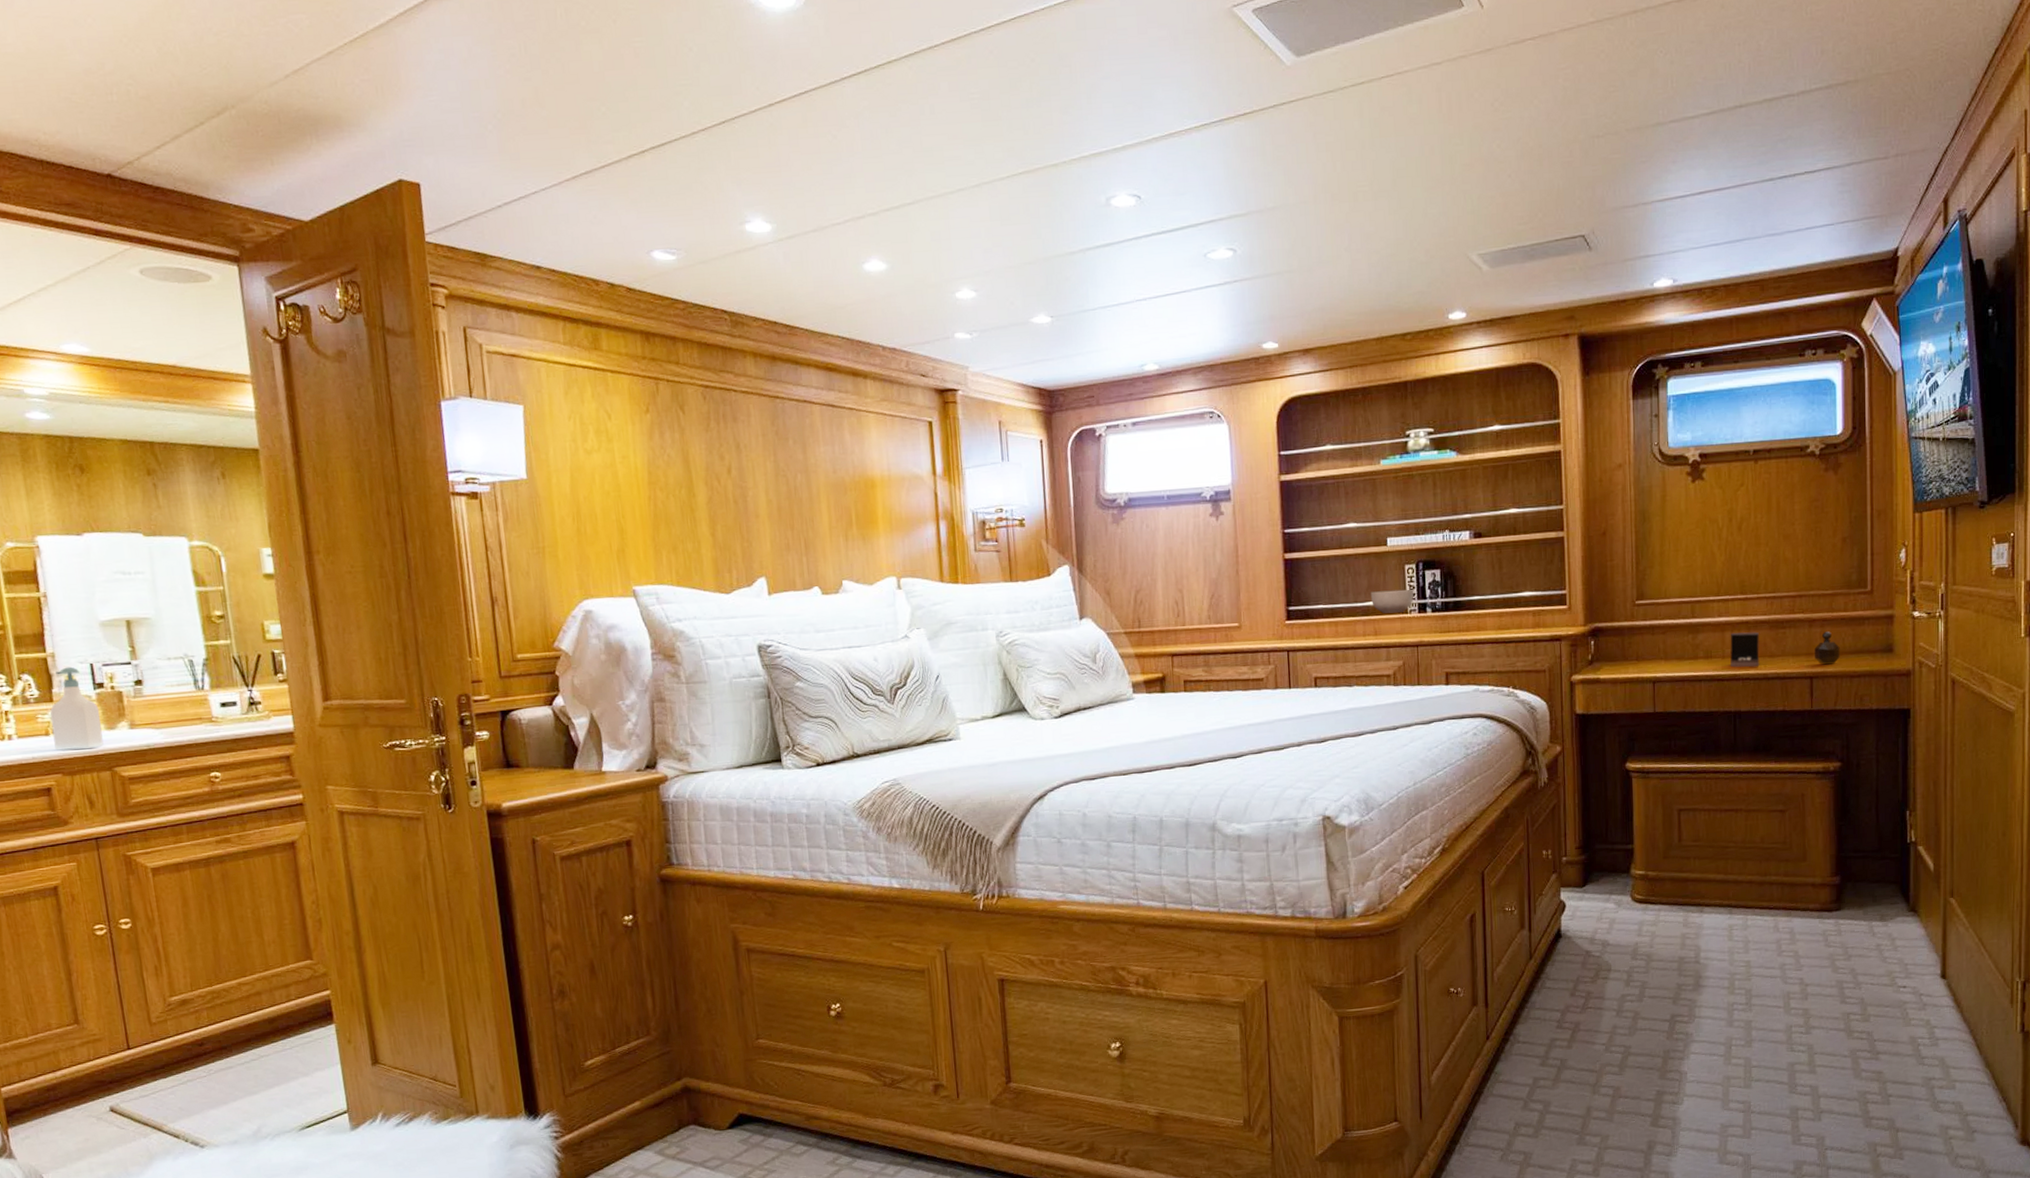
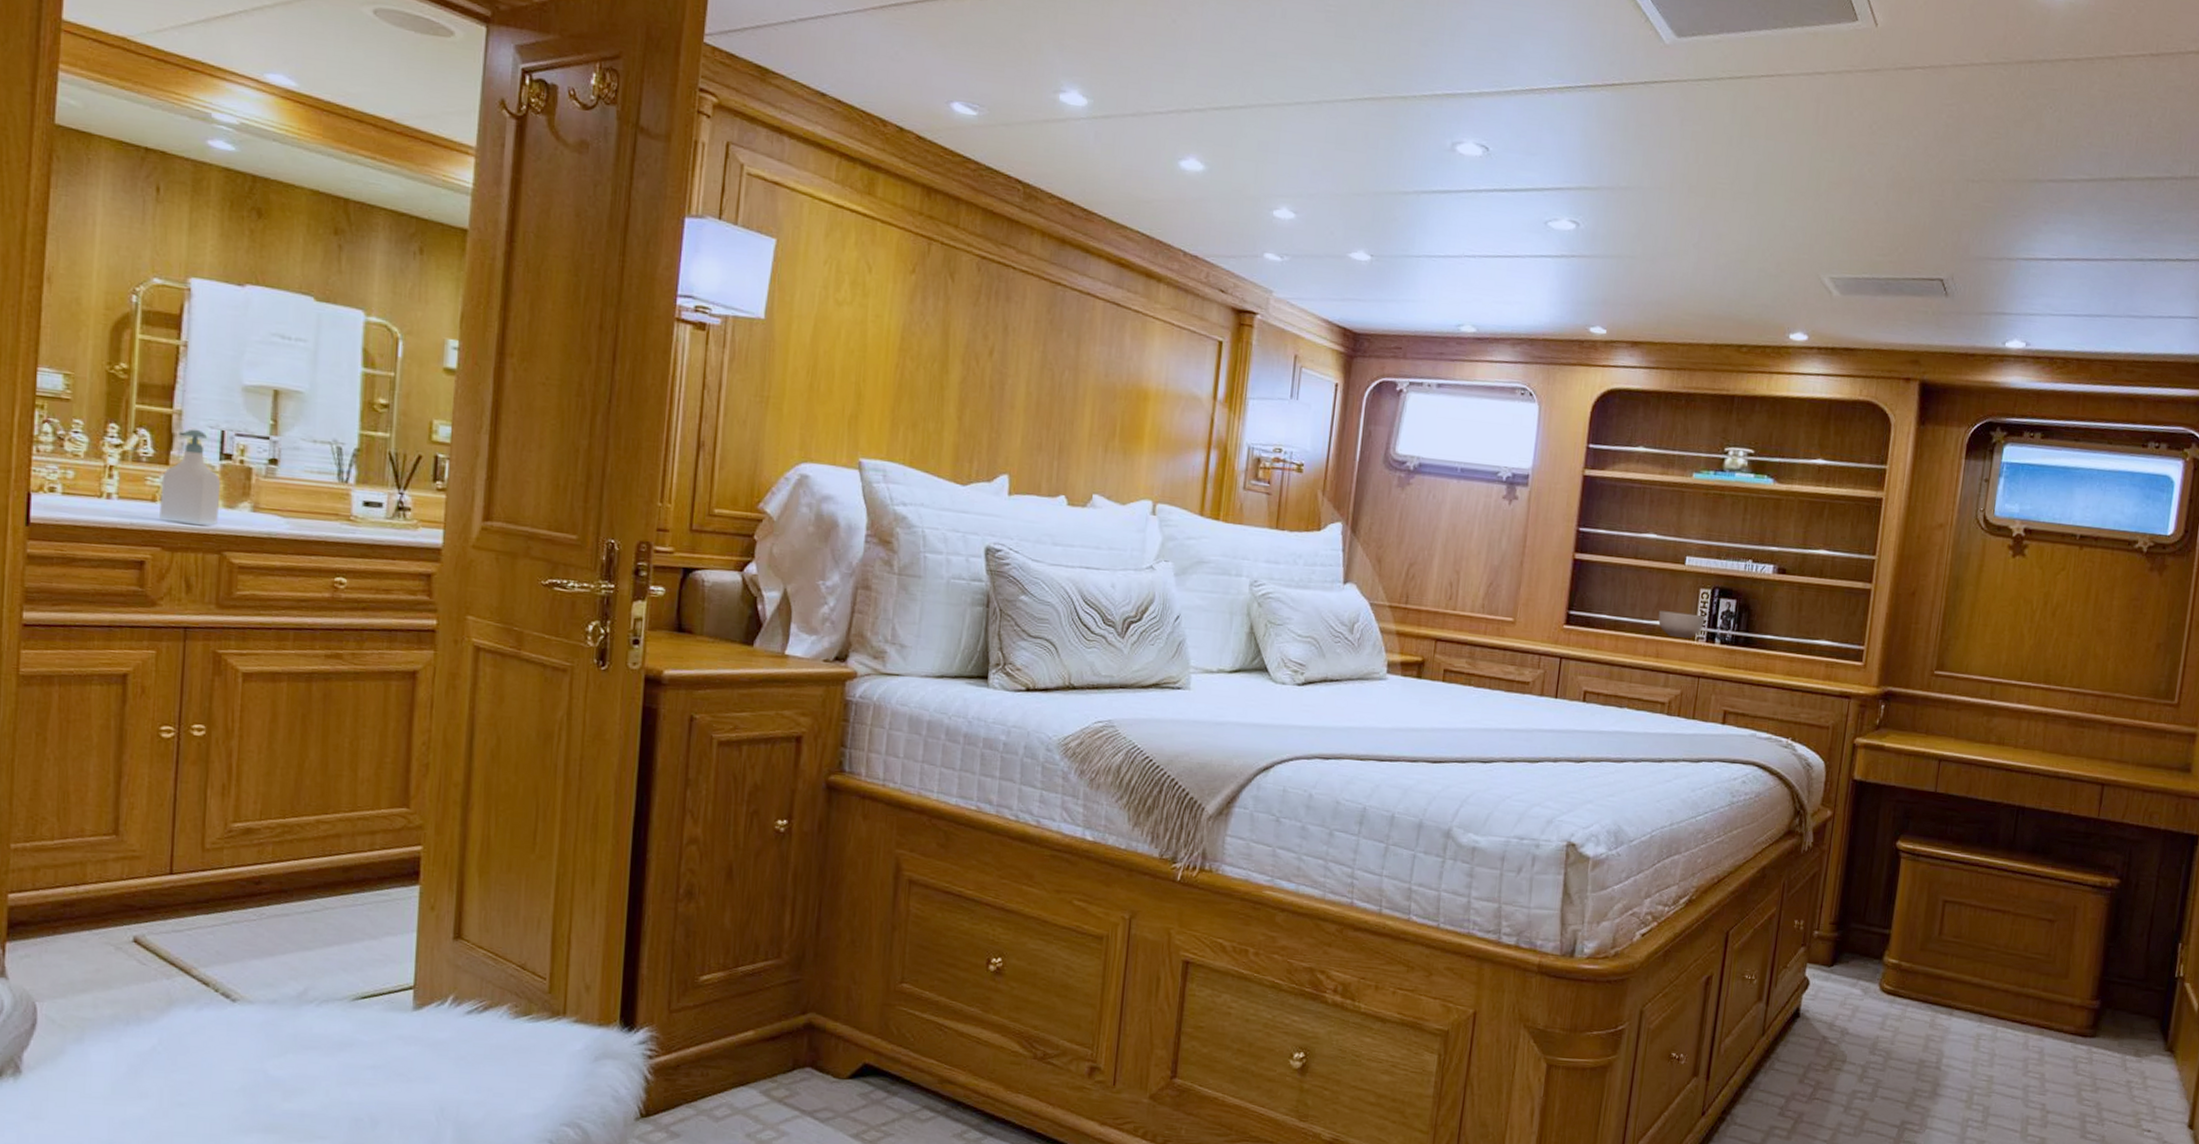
jewelry box: present [1730,632,1760,668] -> none [2022,723,2056,763]
perfume bottle: present [1815,631,1840,665] -> none [2109,738,2137,774]

